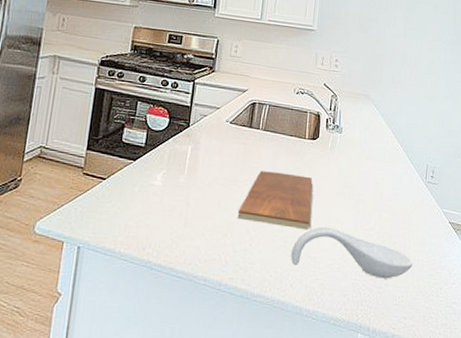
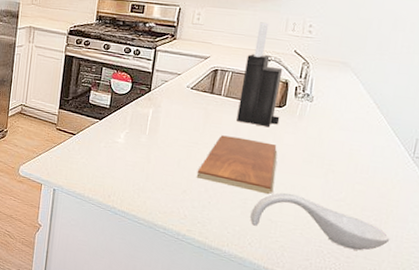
knife block: none [275,56,315,161] -> present [237,22,283,128]

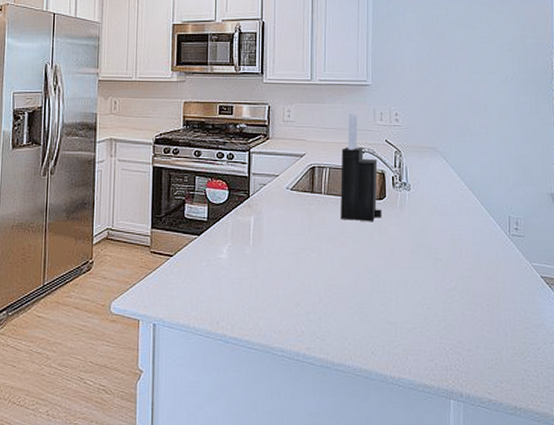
chopping board: present [196,135,278,195] -> none [308,236,387,295]
spoon rest: present [250,192,391,251] -> none [369,289,504,341]

